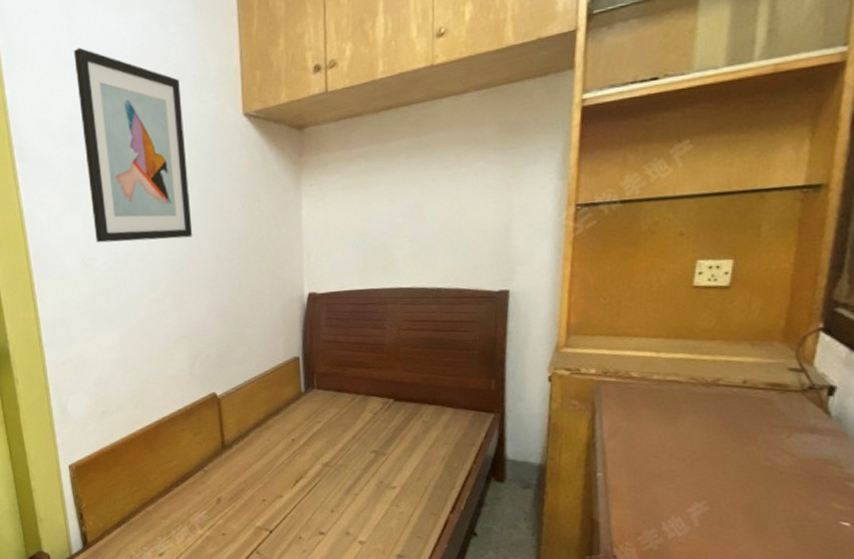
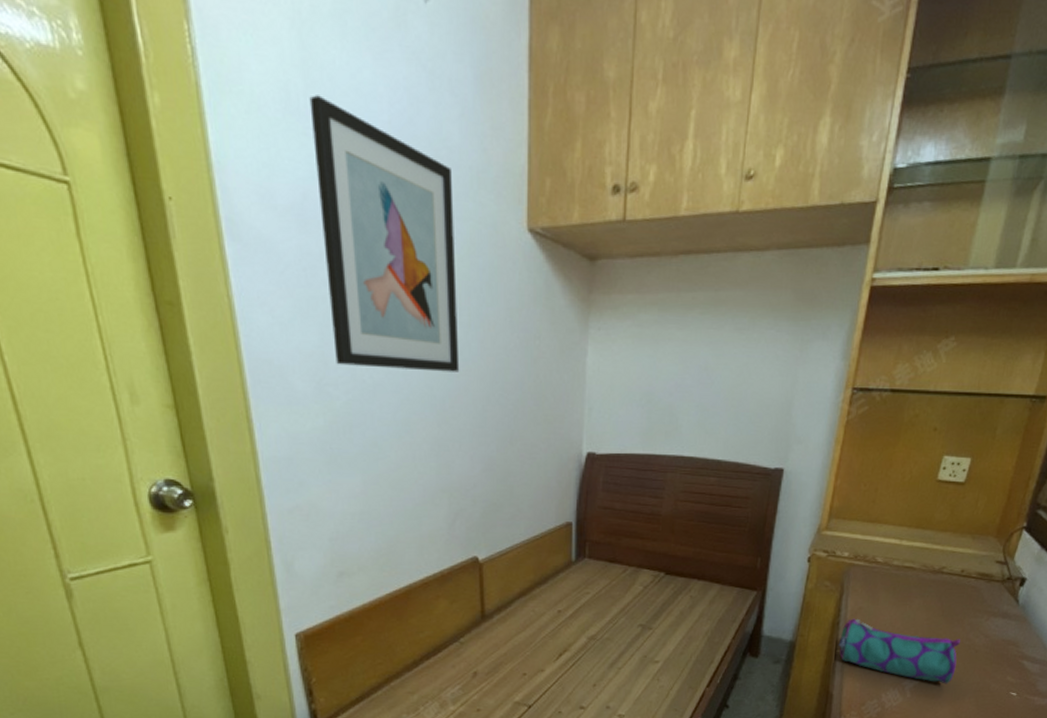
pencil case: none [597,438,756,512] -> present [838,618,960,684]

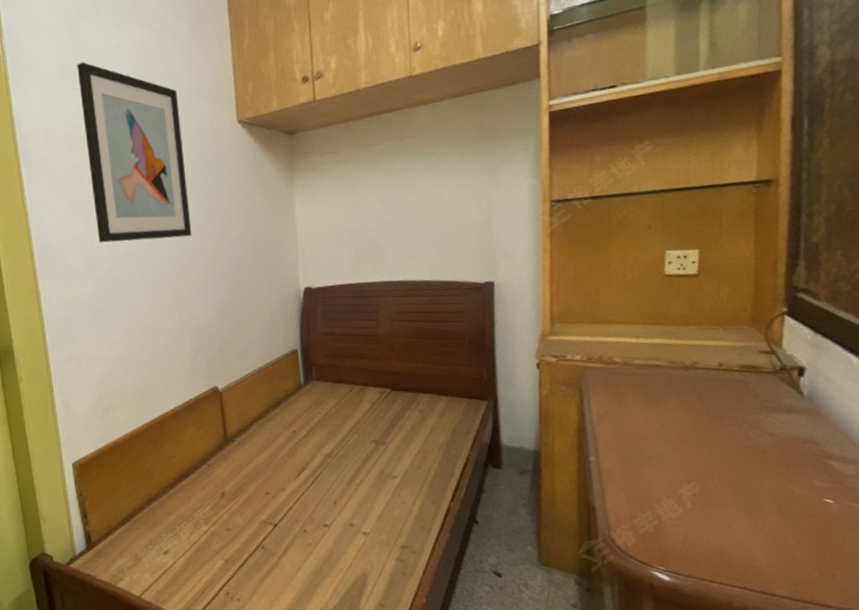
pencil case: present [838,618,960,684] -> none [589,422,742,492]

